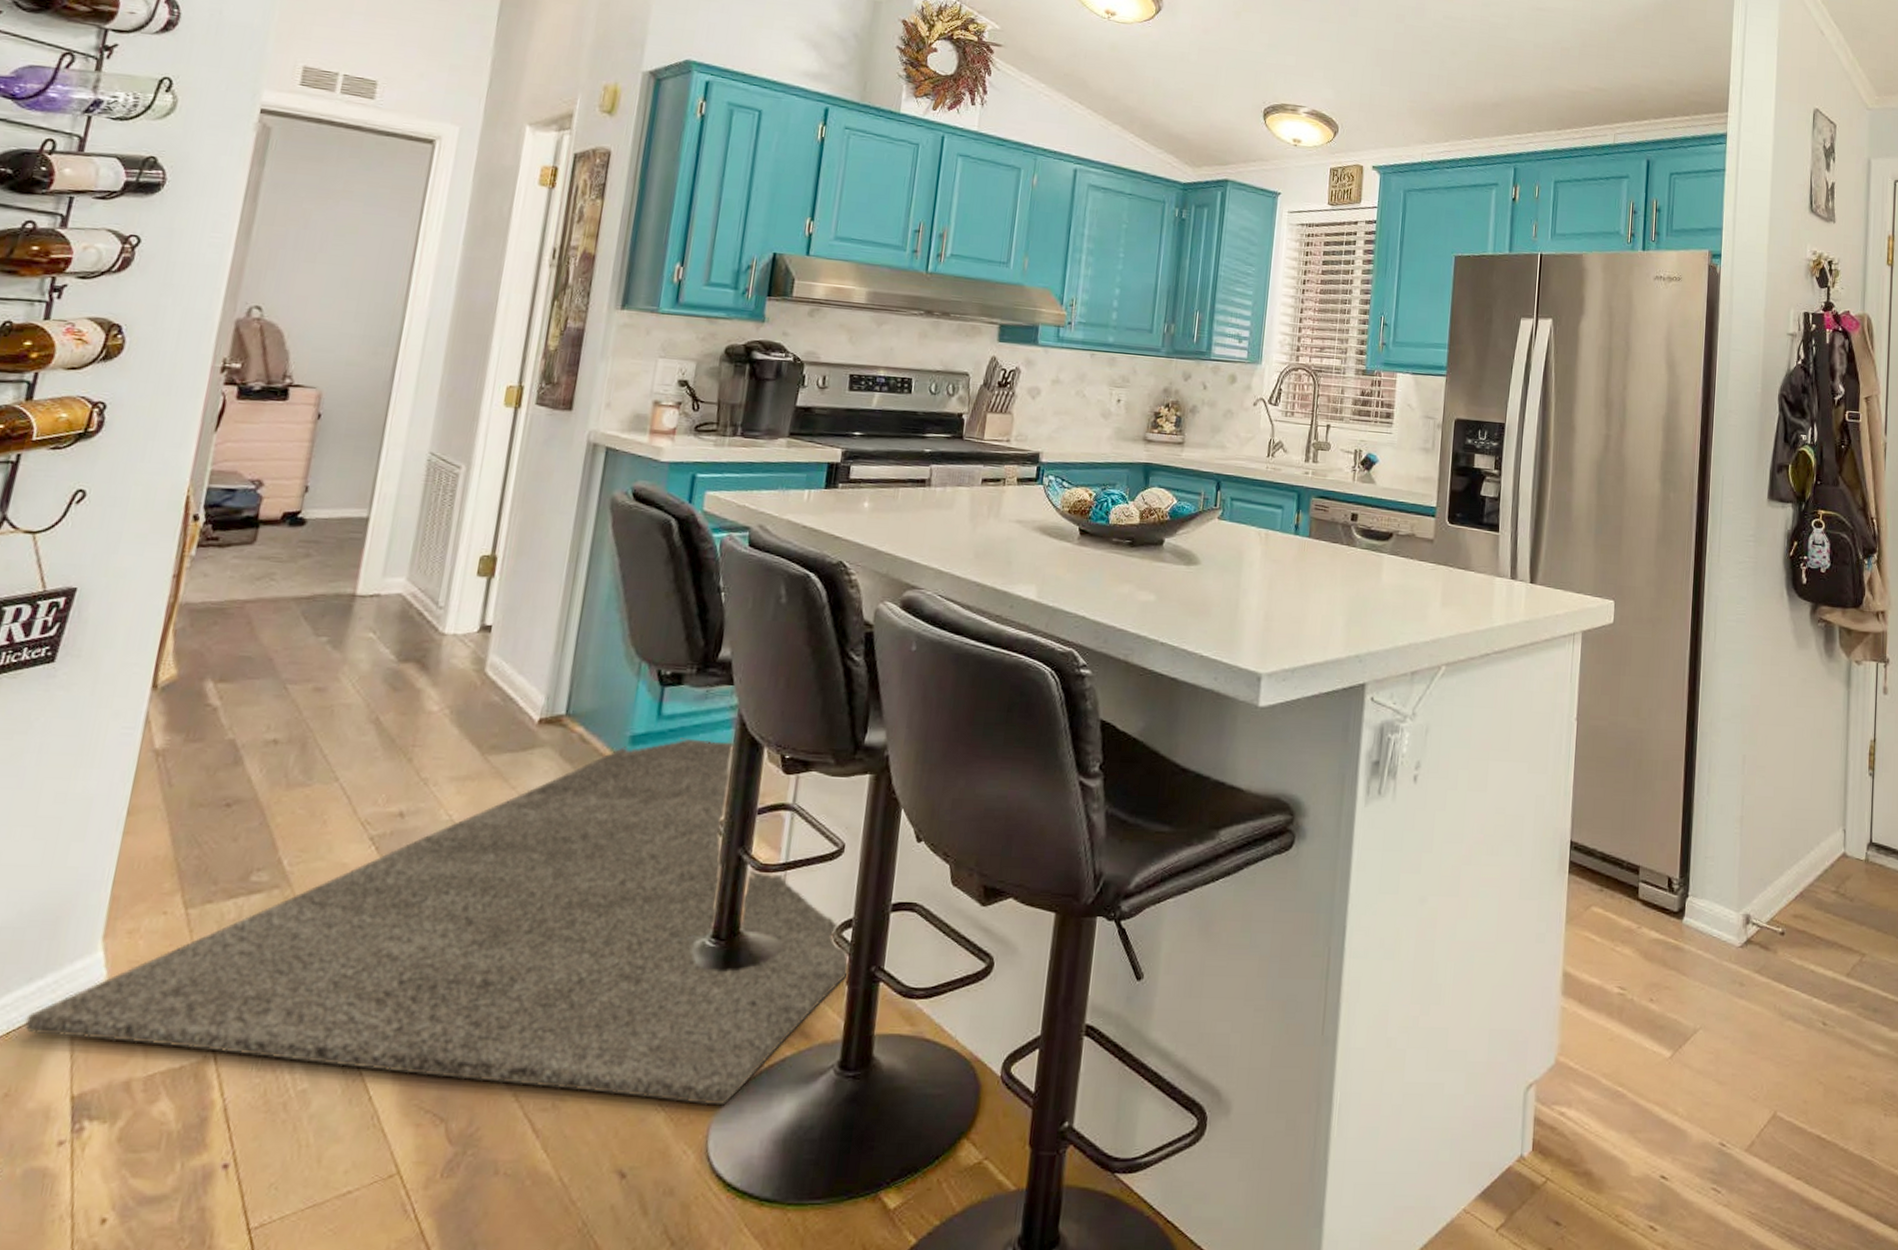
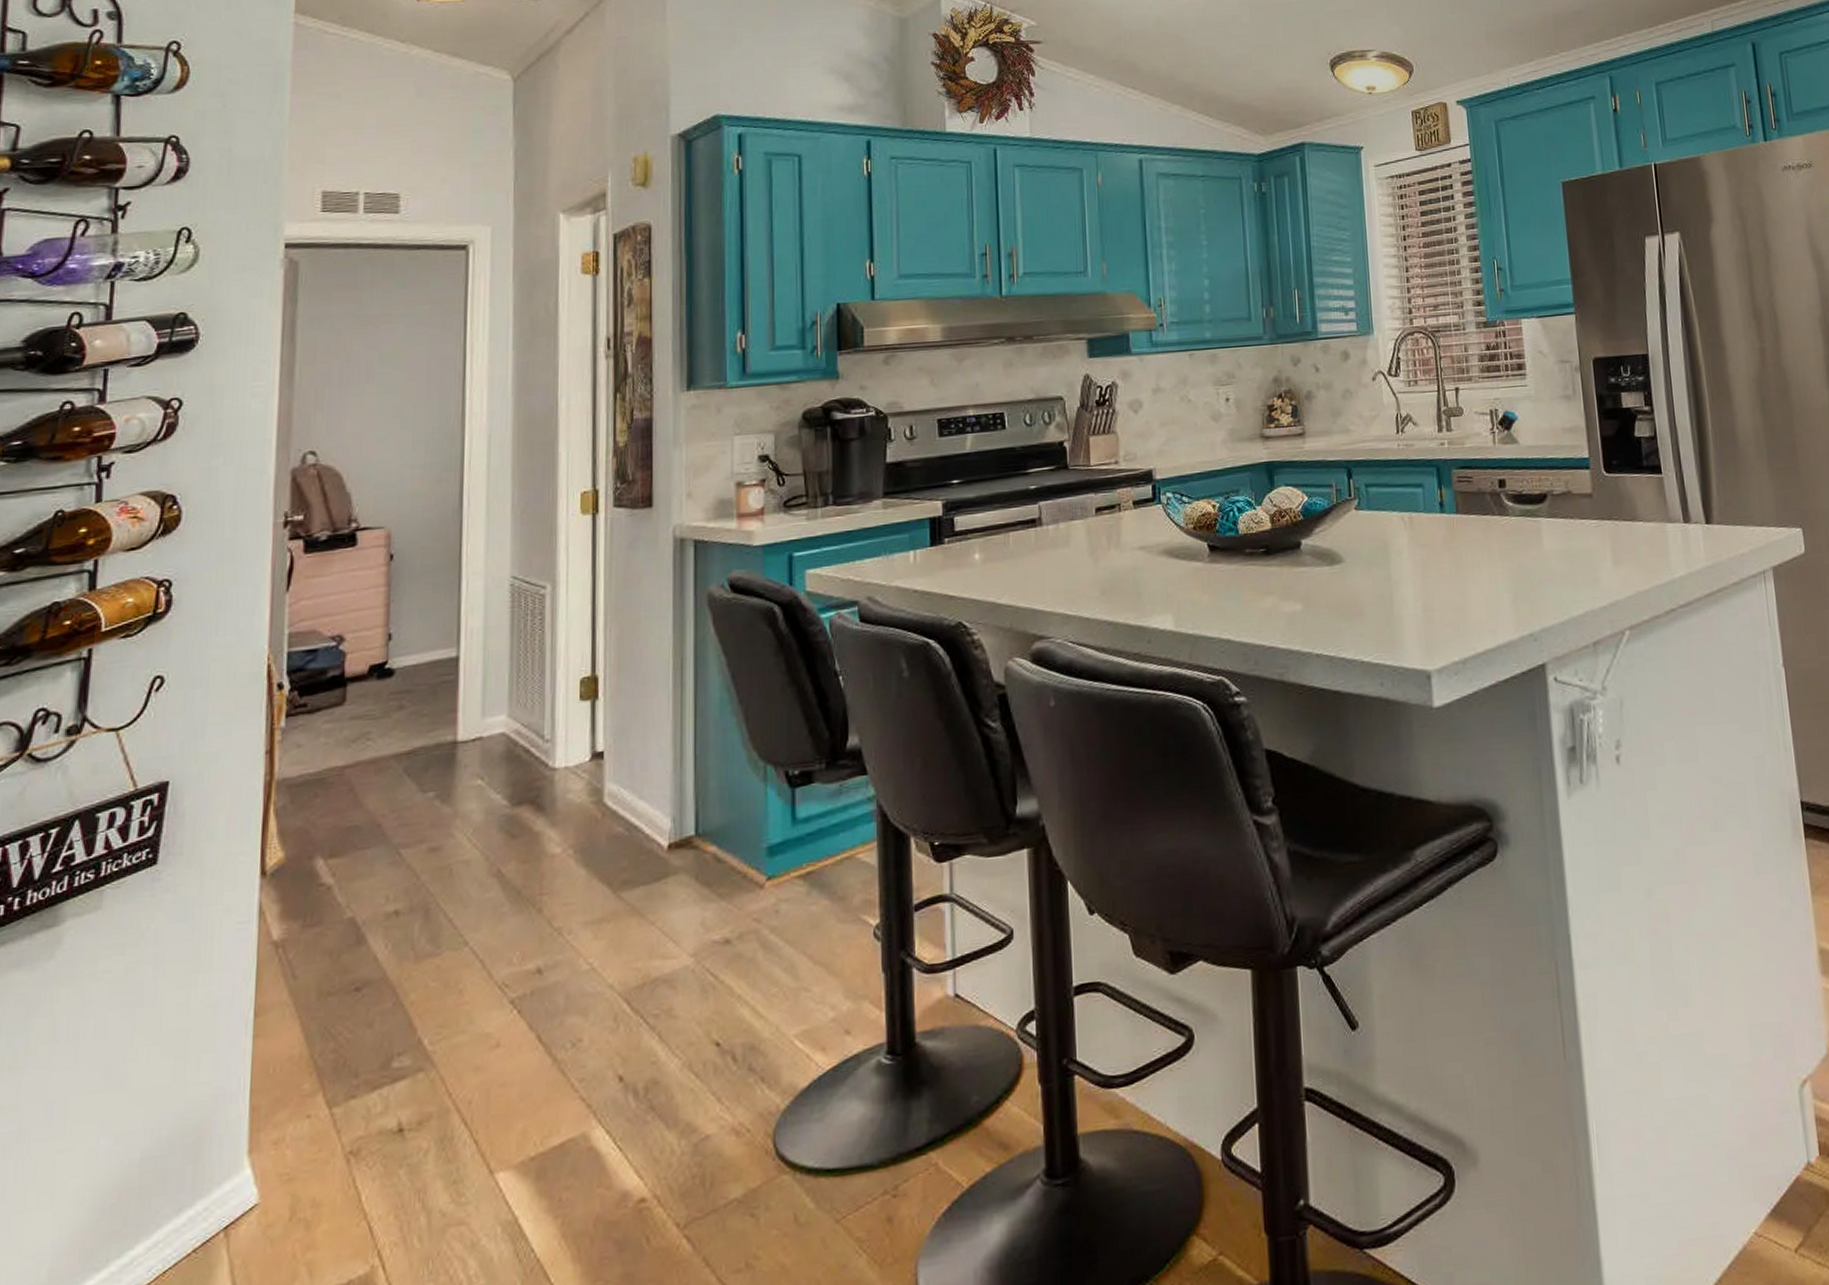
rug: present [24,738,849,1106] -> none [180,838,1040,1270]

